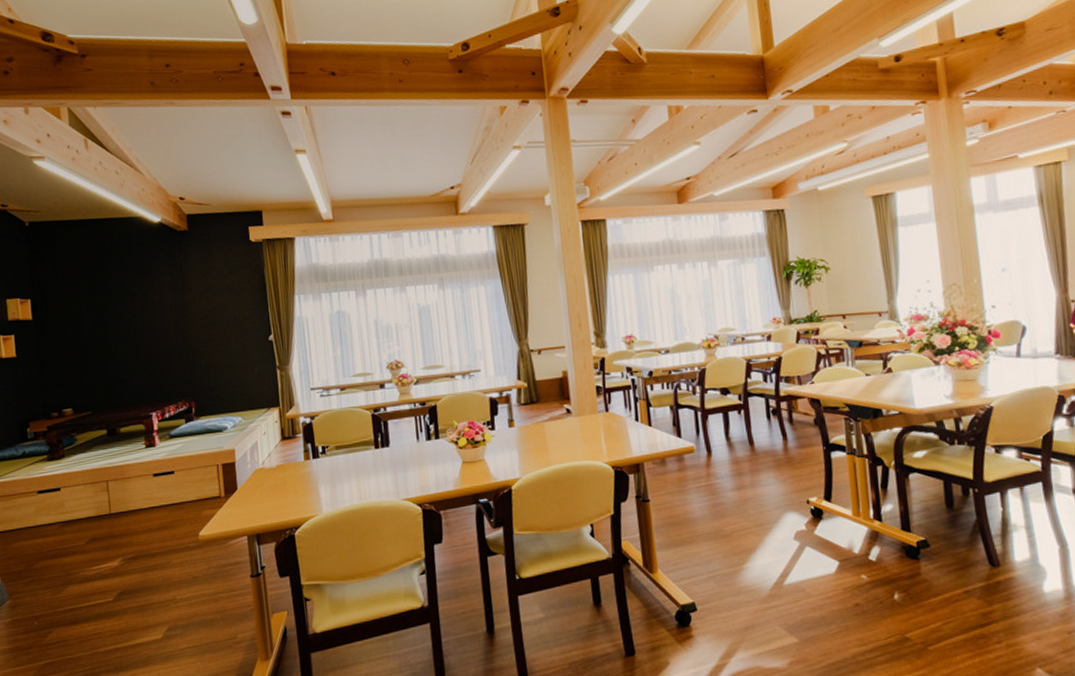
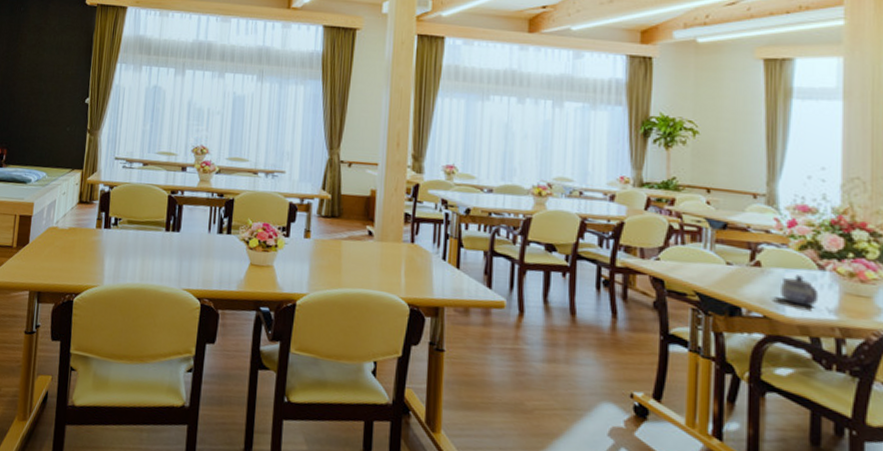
teapot: none [908,373,939,398] -> present [779,275,819,307]

